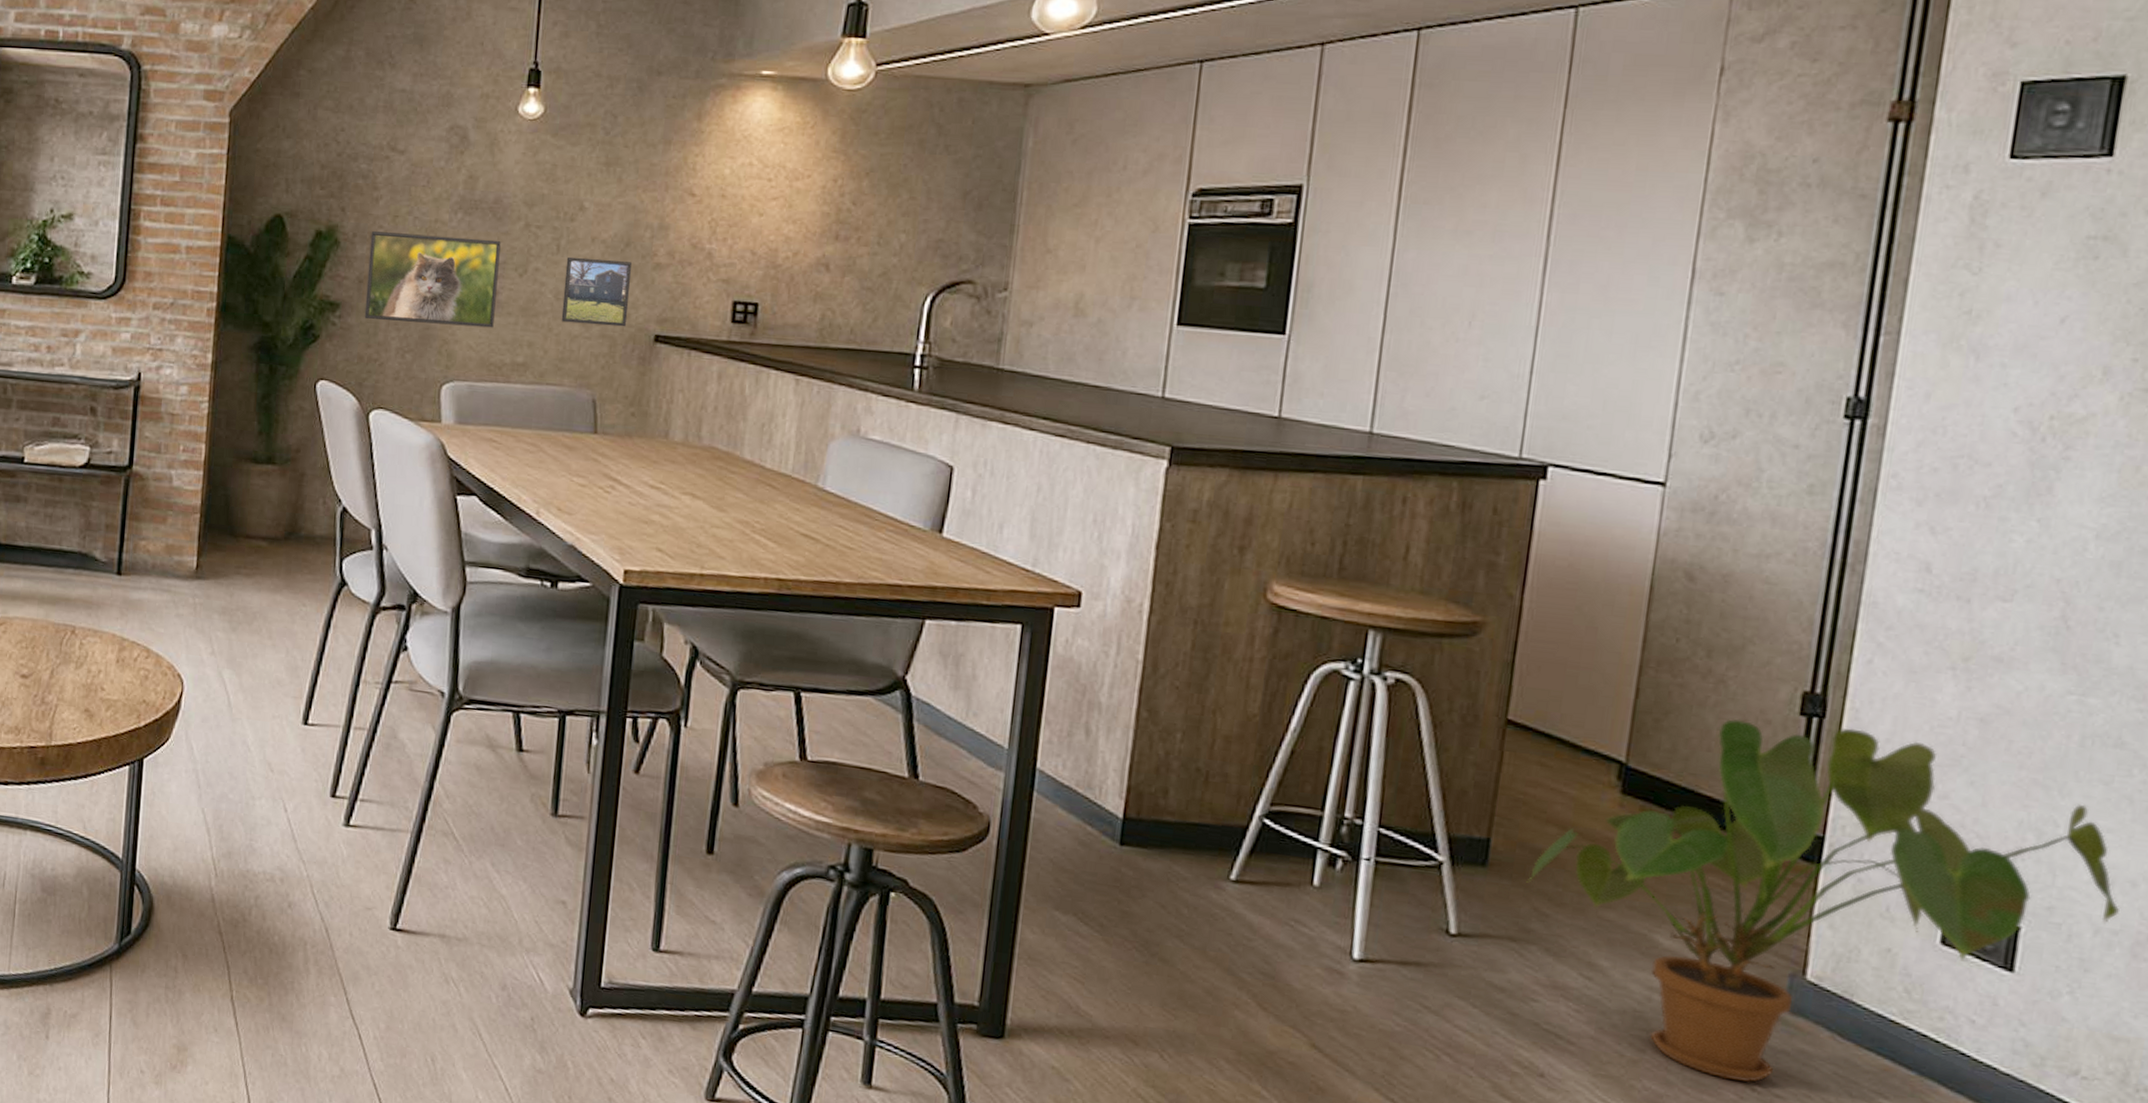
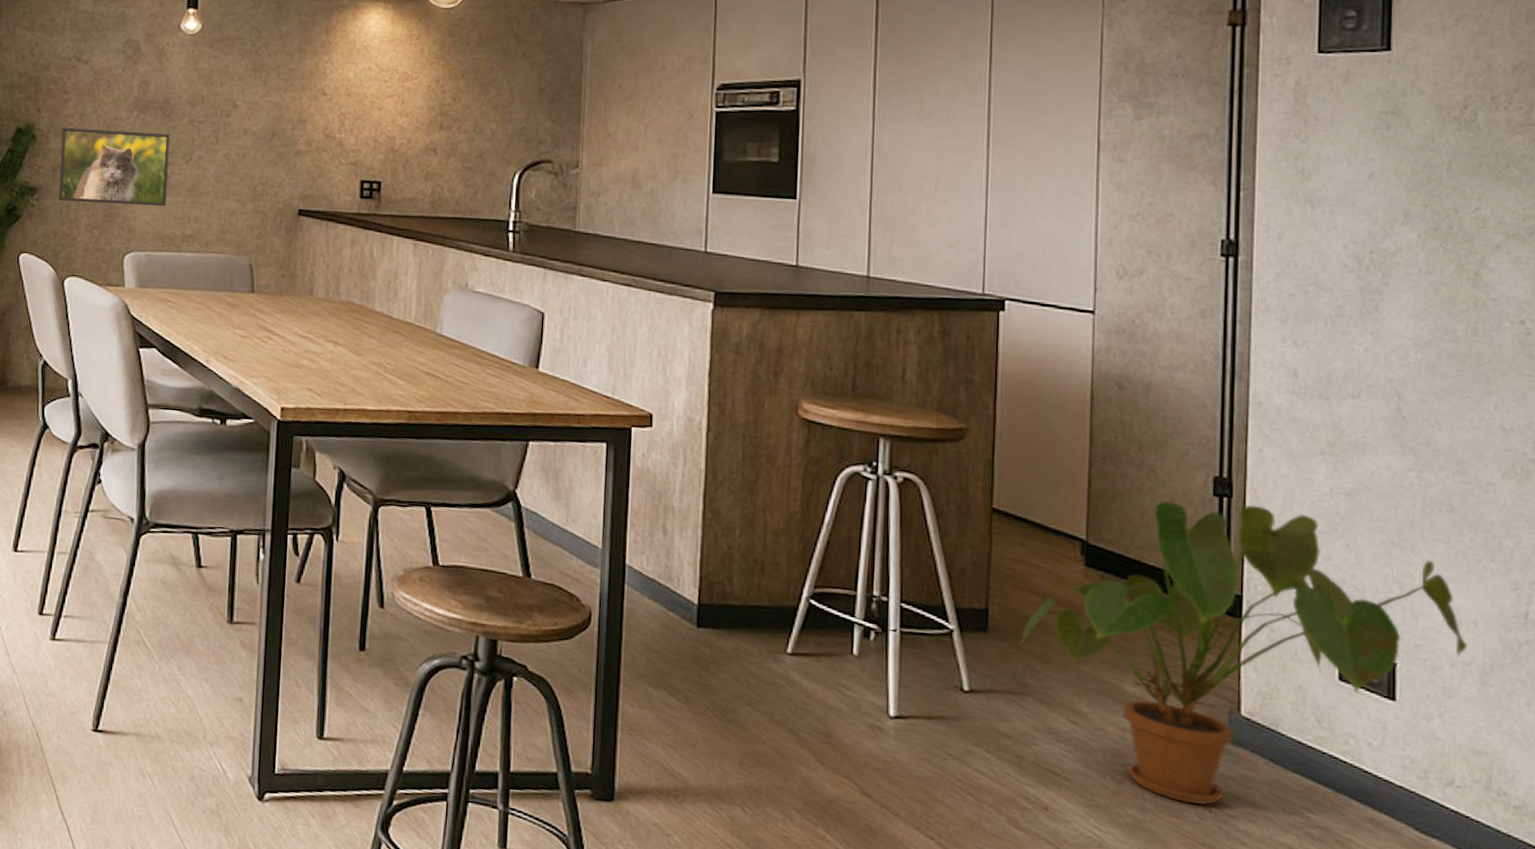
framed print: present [561,256,633,327] -> none [221,146,278,204]

